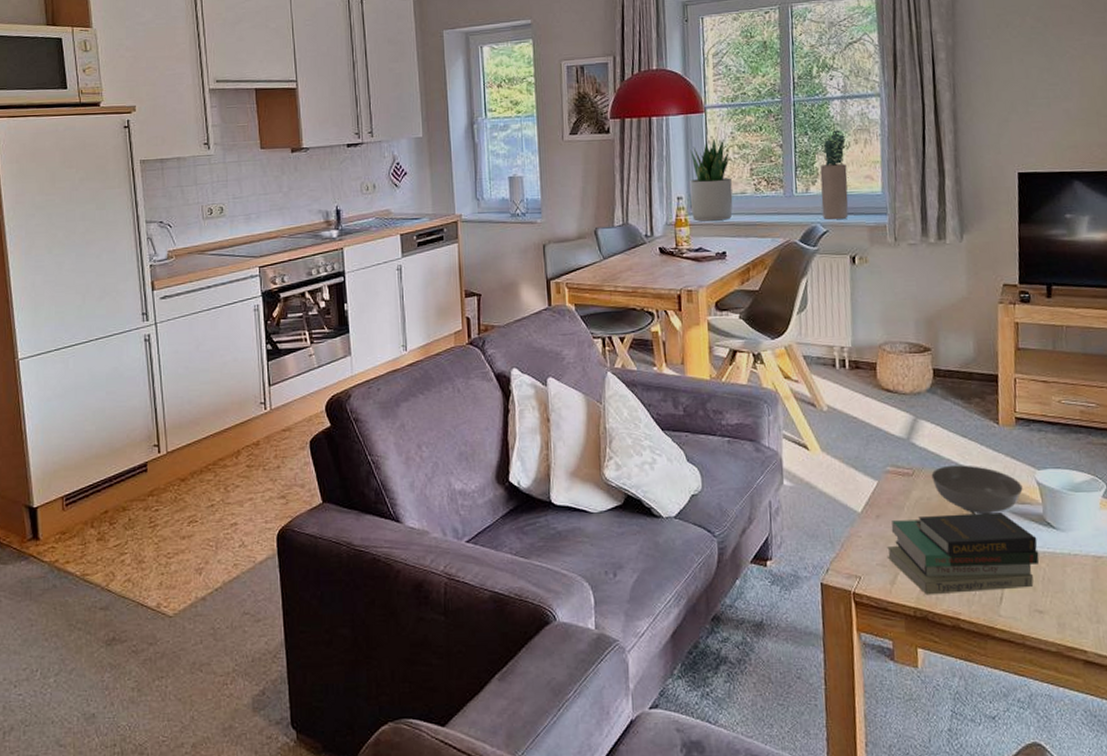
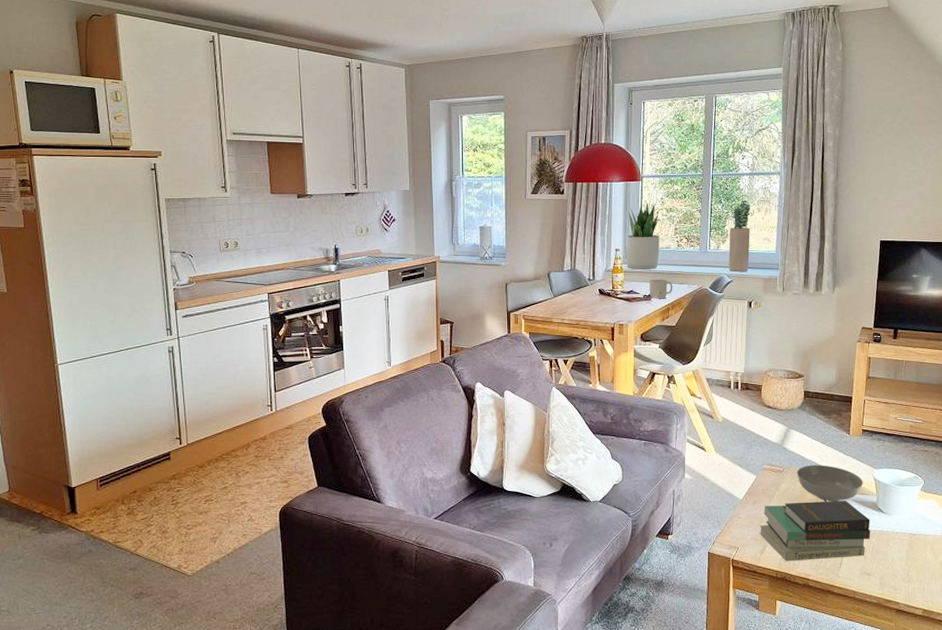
mug: none [721,232,753,258] -> present [648,279,673,299]

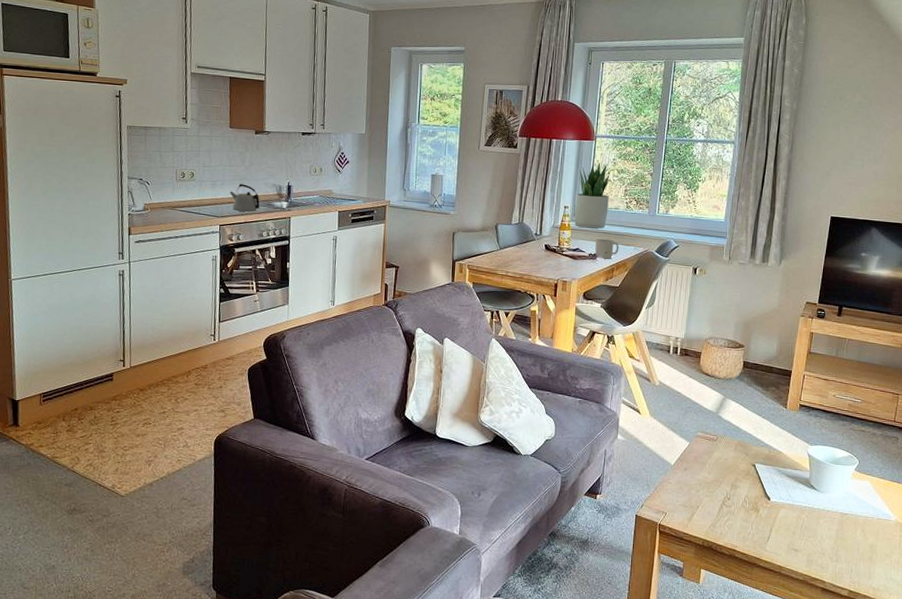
kettle: none [275,250,308,279] -> present [229,184,260,213]
vase: present [728,197,751,273] -> none [676,163,702,239]
books: present [759,501,871,562] -> none [688,472,802,532]
bowl: present [797,464,863,502] -> none [730,435,797,475]

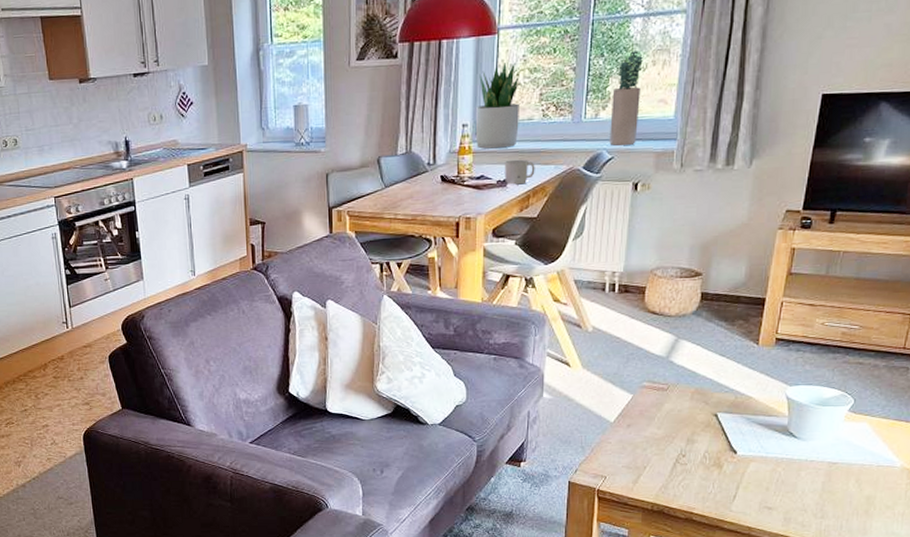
kettle: present [229,184,260,213] -> none [60,145,96,180]
vase: none [676,163,702,239] -> present [609,46,643,147]

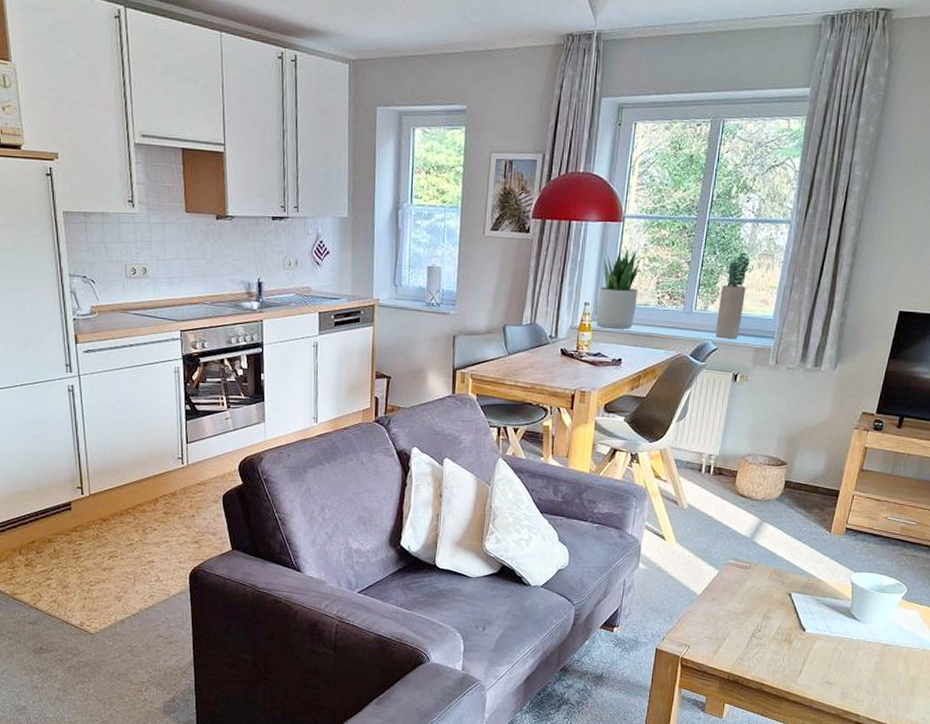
mug: present [504,159,535,185] -> none [619,341,648,365]

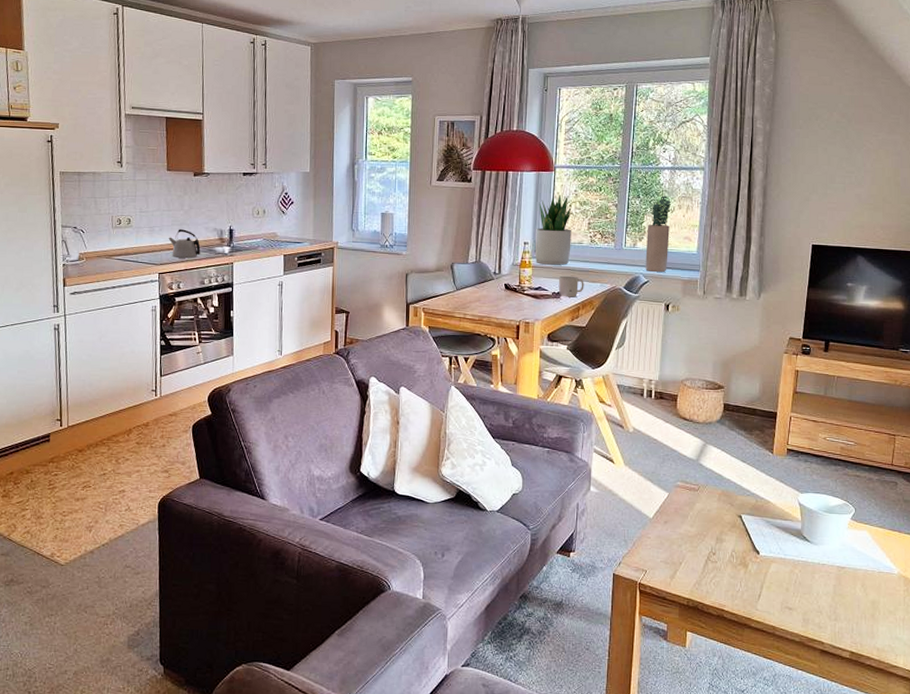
kettle: none [190,281,226,316] -> present [168,229,201,260]
mug: none [619,341,648,365] -> present [558,275,584,298]

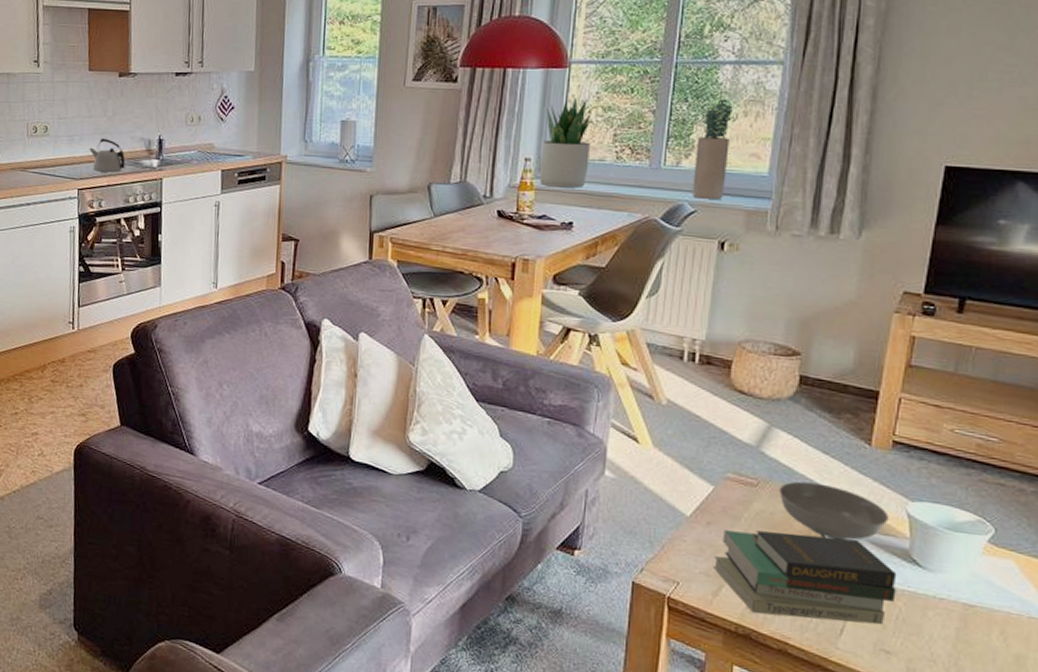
mug: present [558,275,584,298] -> none [570,201,606,230]
books: none [669,524,794,590] -> present [712,530,897,625]
bowl: none [713,484,787,527] -> present [779,481,889,540]

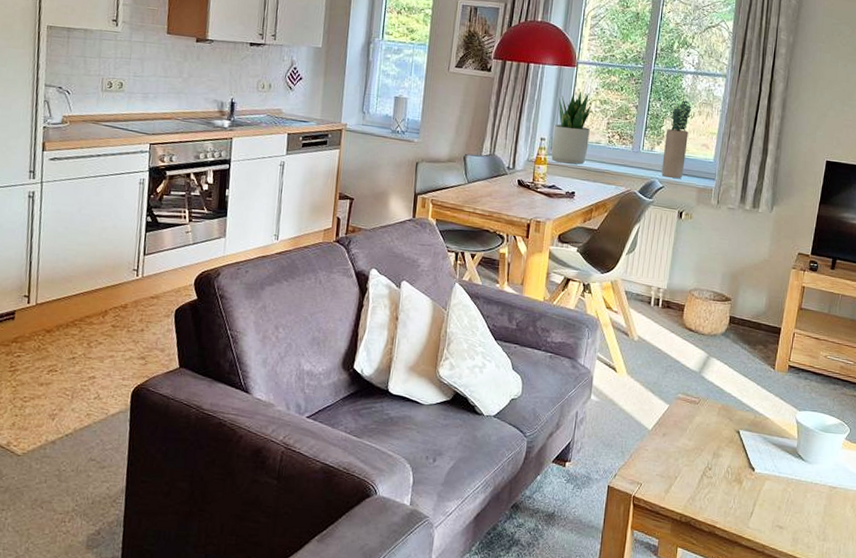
kettle: present [89,138,125,174] -> none [163,98,198,131]
books: present [712,530,897,625] -> none [666,439,789,507]
bowl: present [779,481,889,540] -> none [713,398,785,443]

